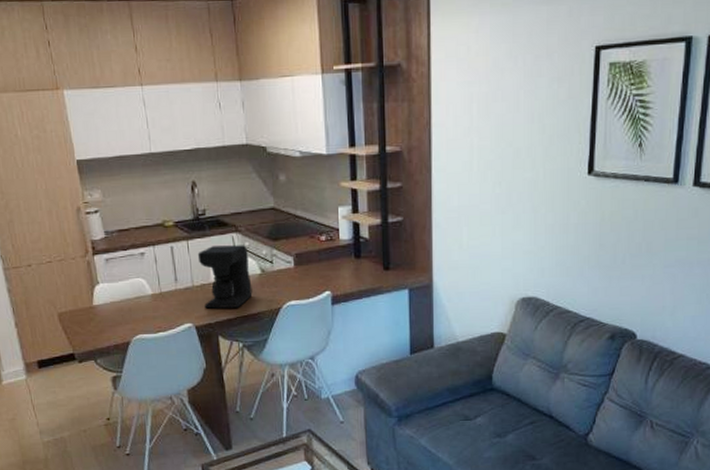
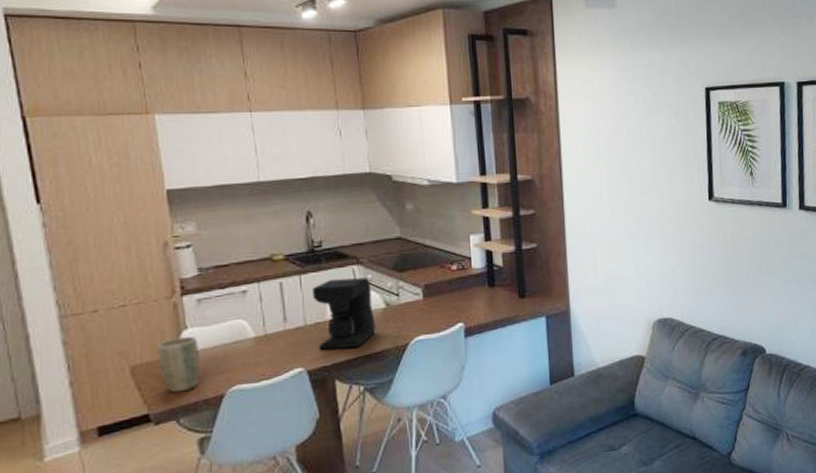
plant pot: none [77,290,111,338] -> present [157,336,201,393]

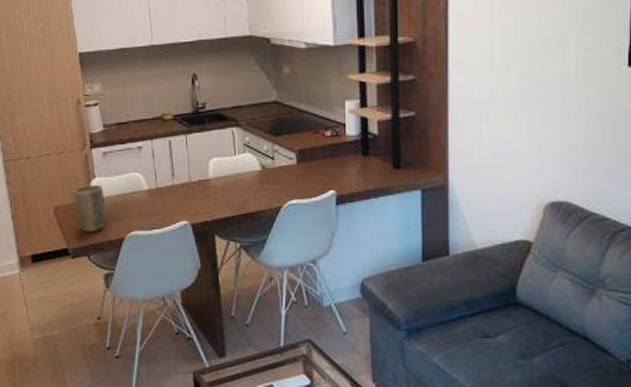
coffee maker: present [311,277,376,350] -> none [196,140,252,206]

